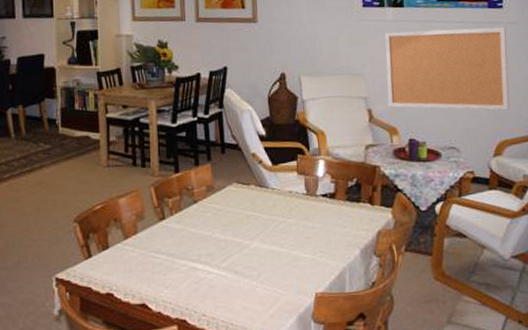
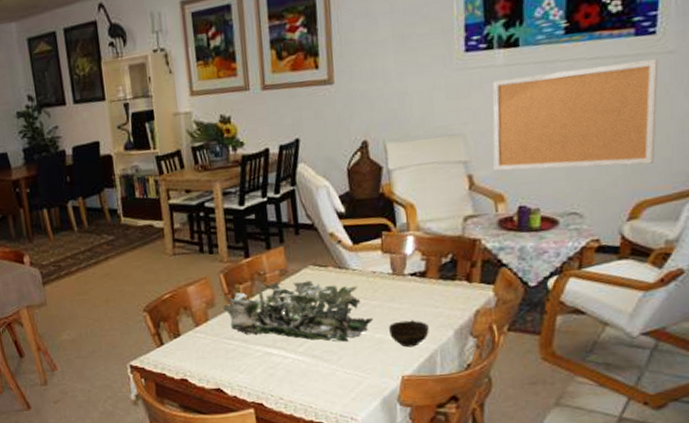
plant: none [152,197,290,258] -> present [223,280,373,342]
cup: none [304,238,339,265] -> present [389,320,429,348]

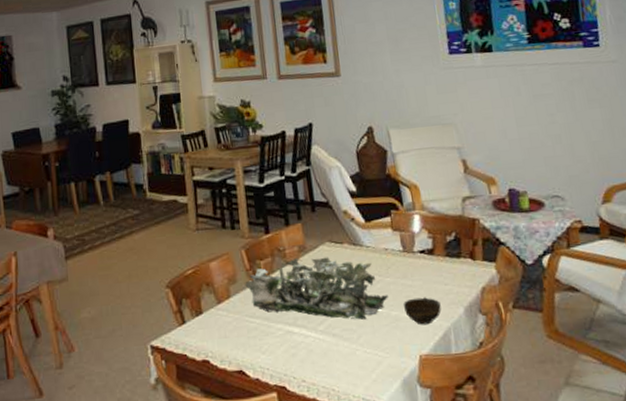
bulletin board: present [492,59,659,172] -> none [474,66,616,157]

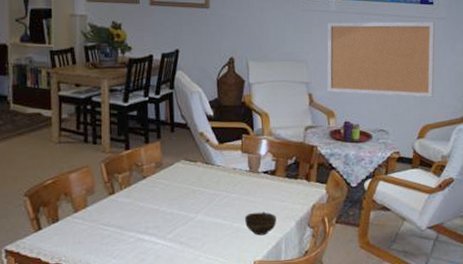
plant: present [245,257,388,320] -> none [102,173,232,230]
bulletin board: none [474,66,616,157] -> present [327,22,435,98]

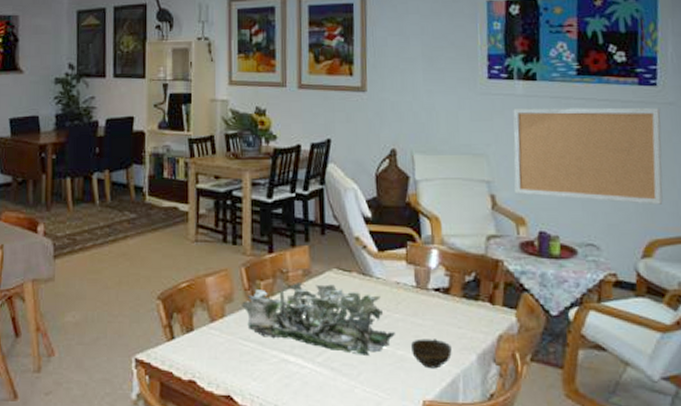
plant: none [102,173,232,230] -> present [242,283,395,355]

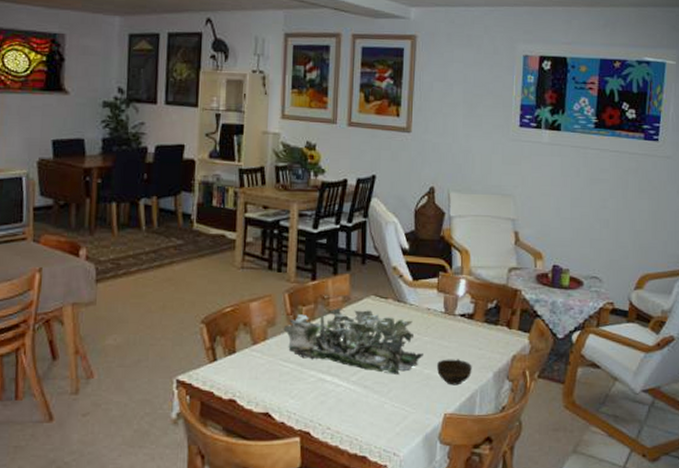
bulletin board: present [513,107,663,204] -> none [536,155,660,244]

